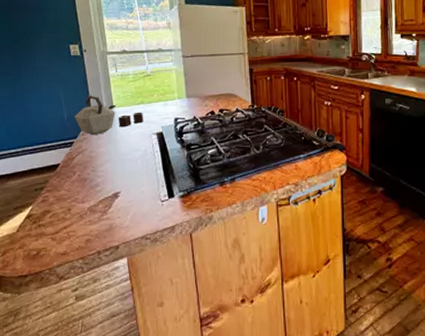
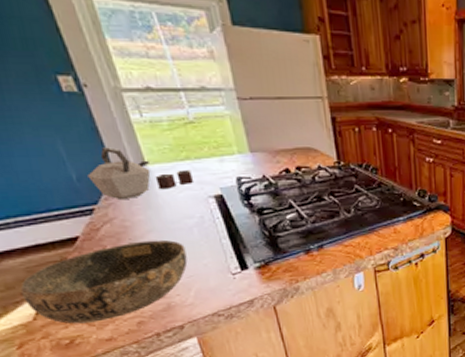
bowl: none [13,168,130,238] -> present [20,239,188,324]

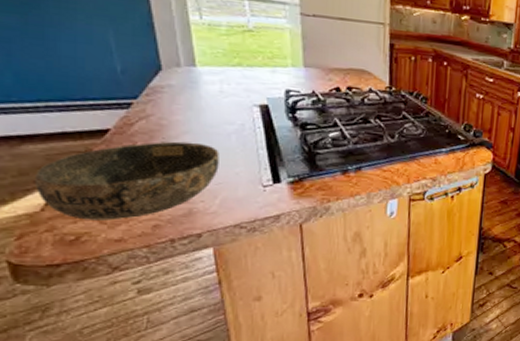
kettle: present [87,147,194,201] -> none [133,43,242,98]

